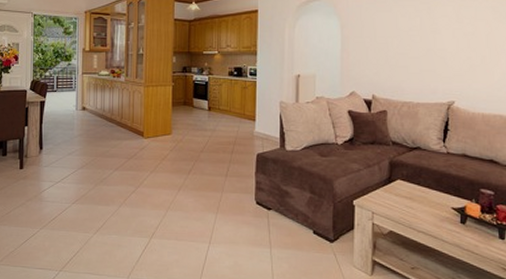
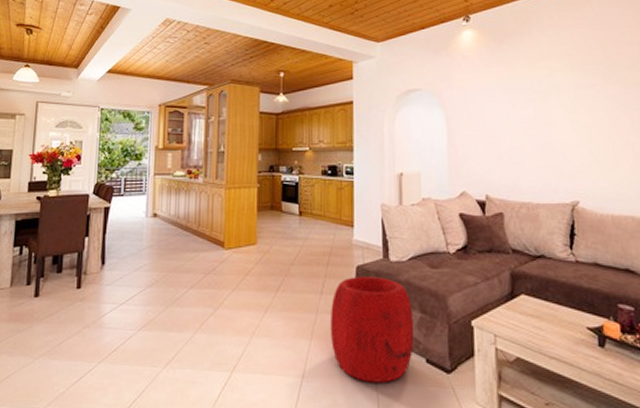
pouf: none [233,163,304,249] -> present [329,277,415,383]

